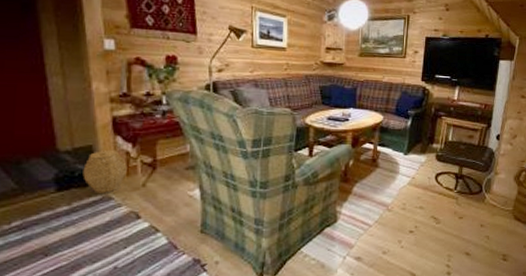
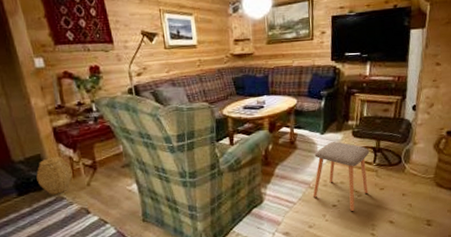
stool: none [390,163,452,240] -> present [312,141,370,212]

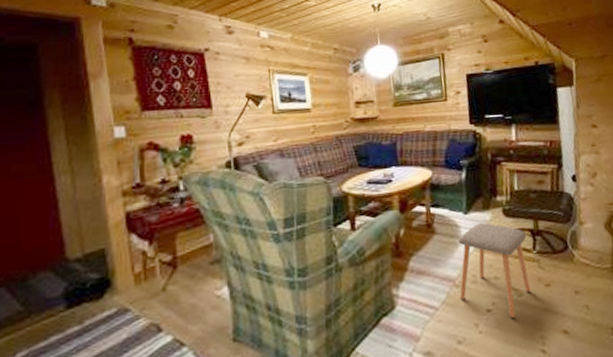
woven basket: present [36,156,73,195] -> none [95,250,144,306]

